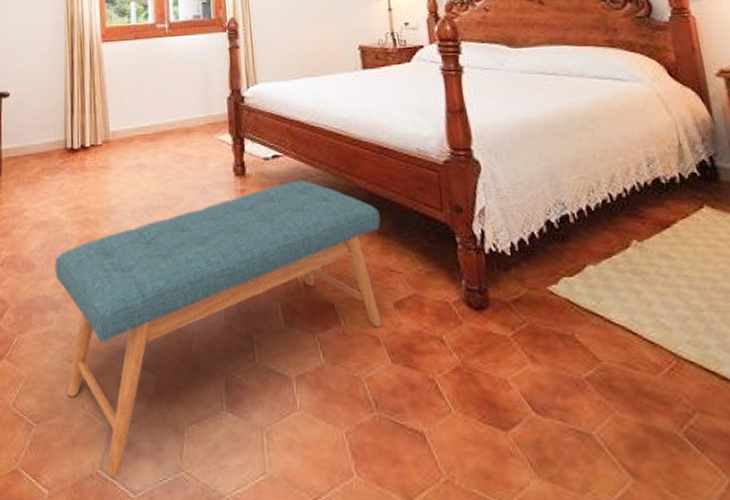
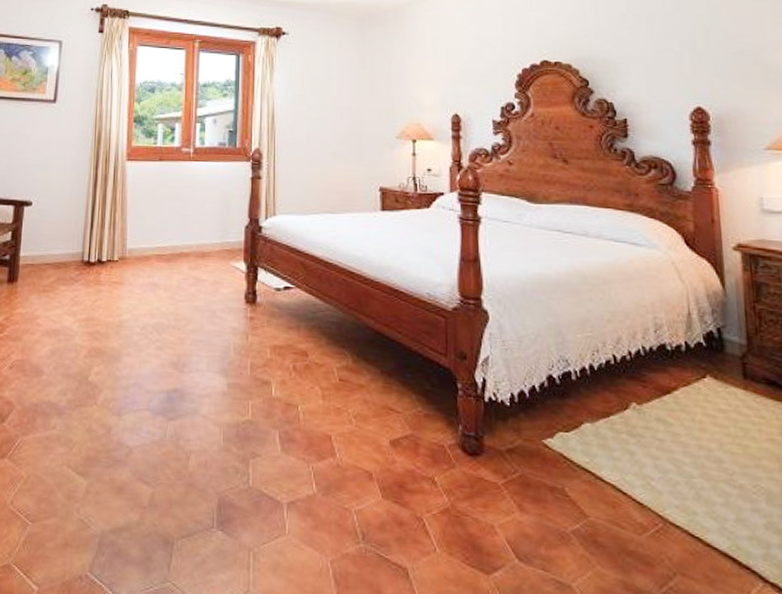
bench: present [54,179,383,478] -> none [62,313,384,582]

